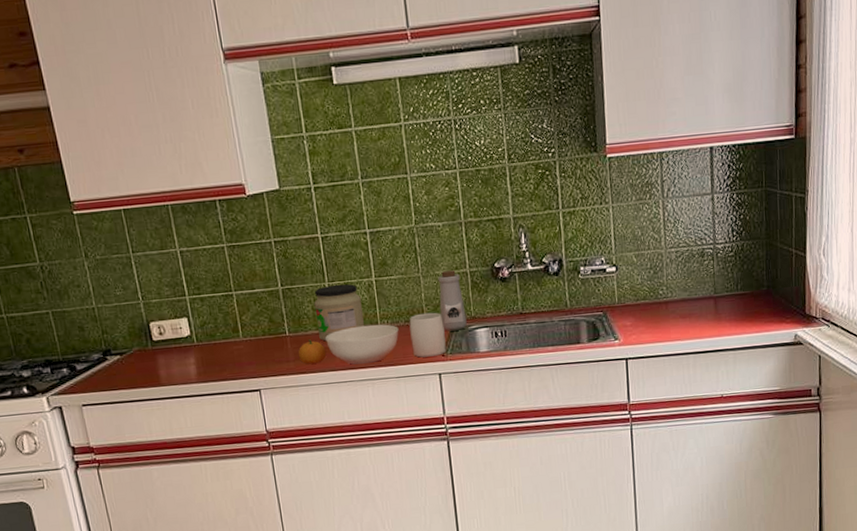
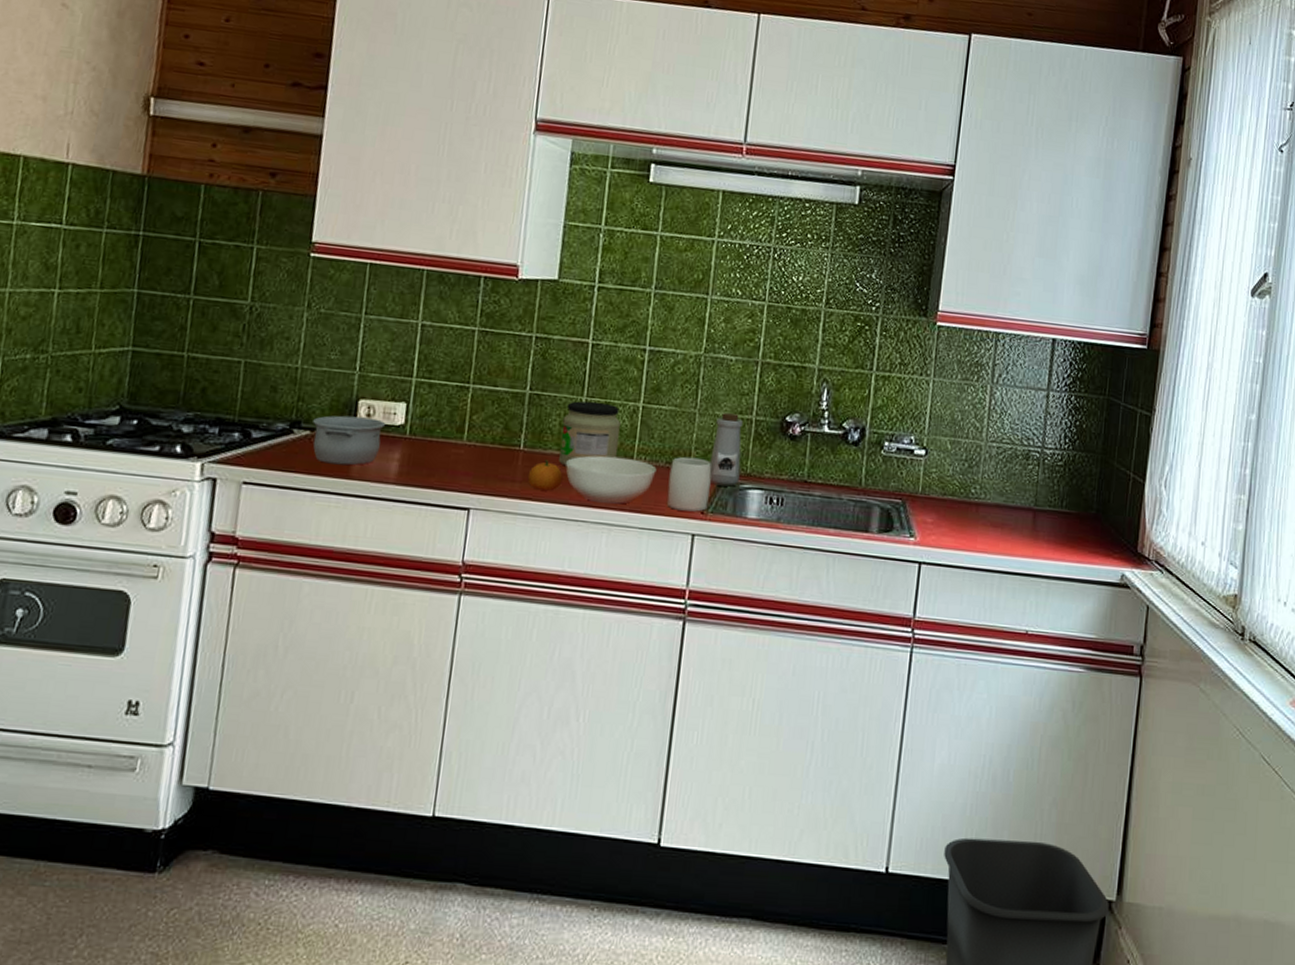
cooking pot: none [119,335,178,378] -> present [313,415,386,466]

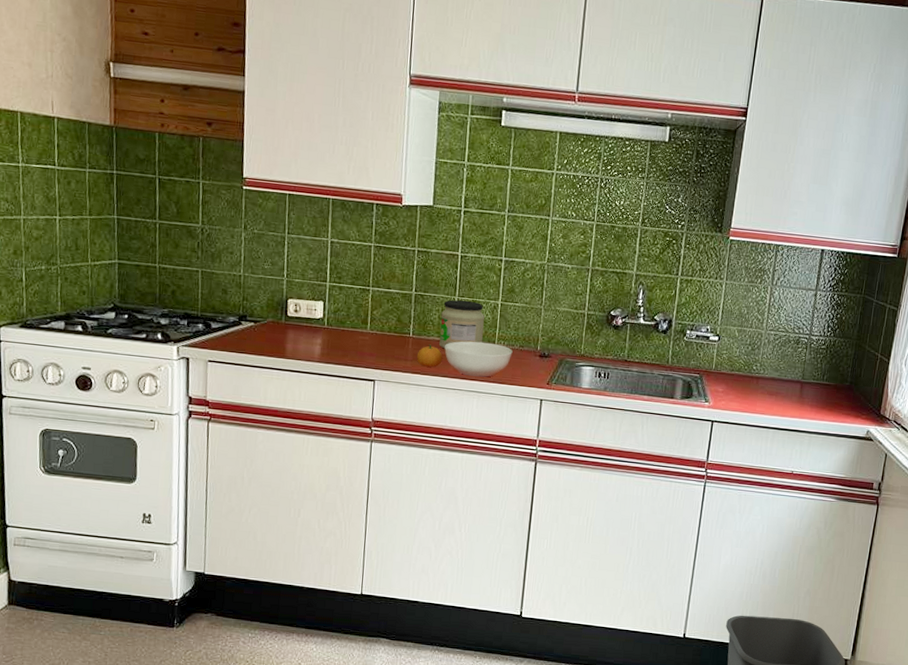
cooking pot: present [313,415,386,466] -> none [255,311,309,349]
mug: present [667,456,712,512] -> none [521,342,555,383]
bottle: present [709,413,743,487] -> none [553,308,578,364]

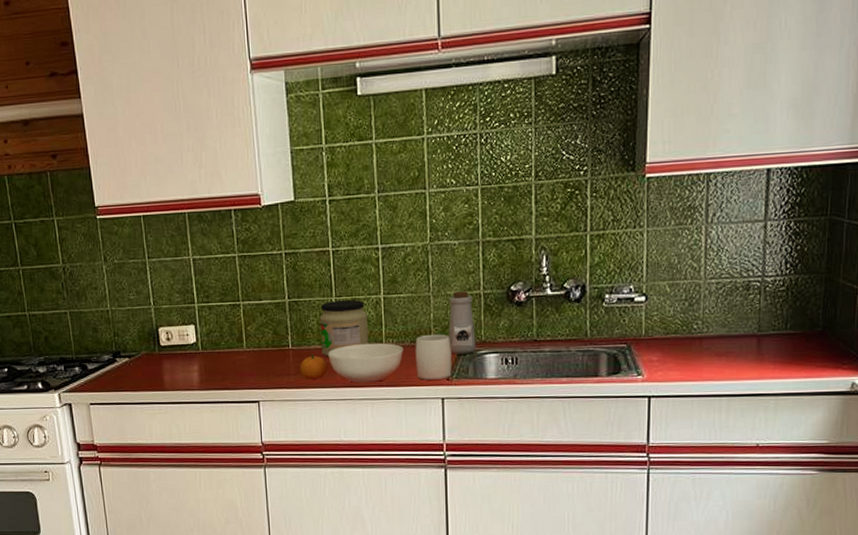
mug: none [521,342,555,383] -> present [415,334,452,380]
bottle: none [553,308,578,364] -> present [448,291,476,355]

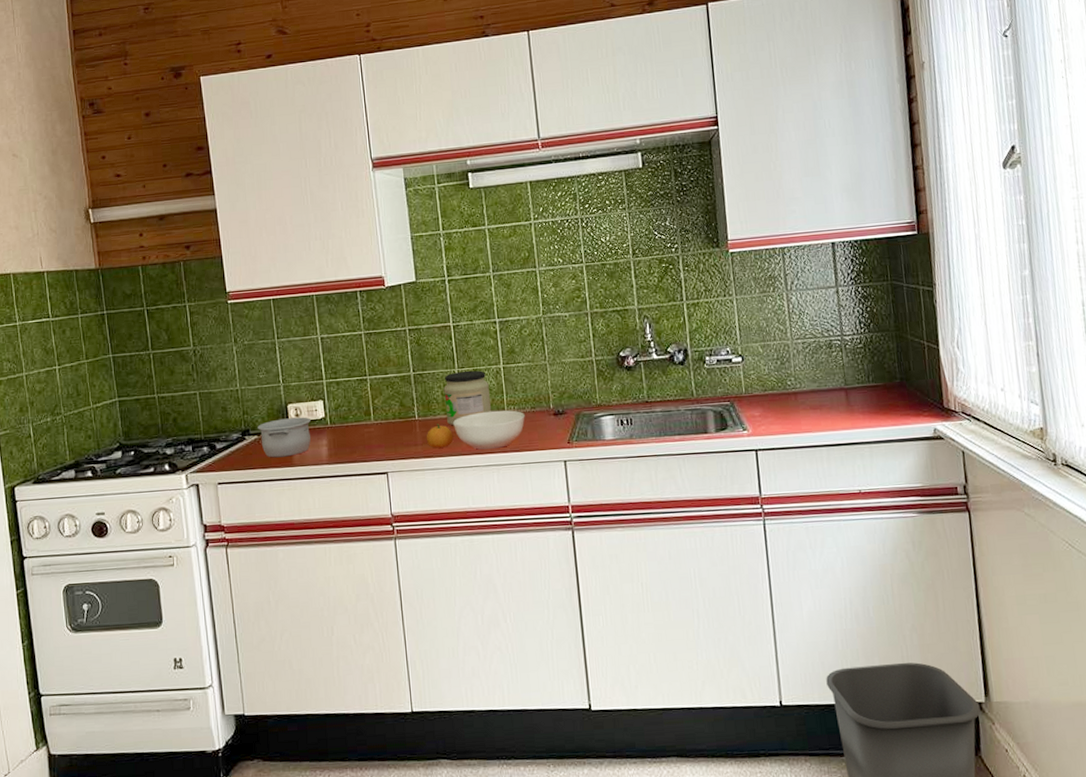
cooking pot: none [128,341,183,381] -> present [258,417,312,458]
mug: present [415,334,452,380] -> none [535,399,572,444]
bottle: present [448,291,476,355] -> none [564,358,593,419]

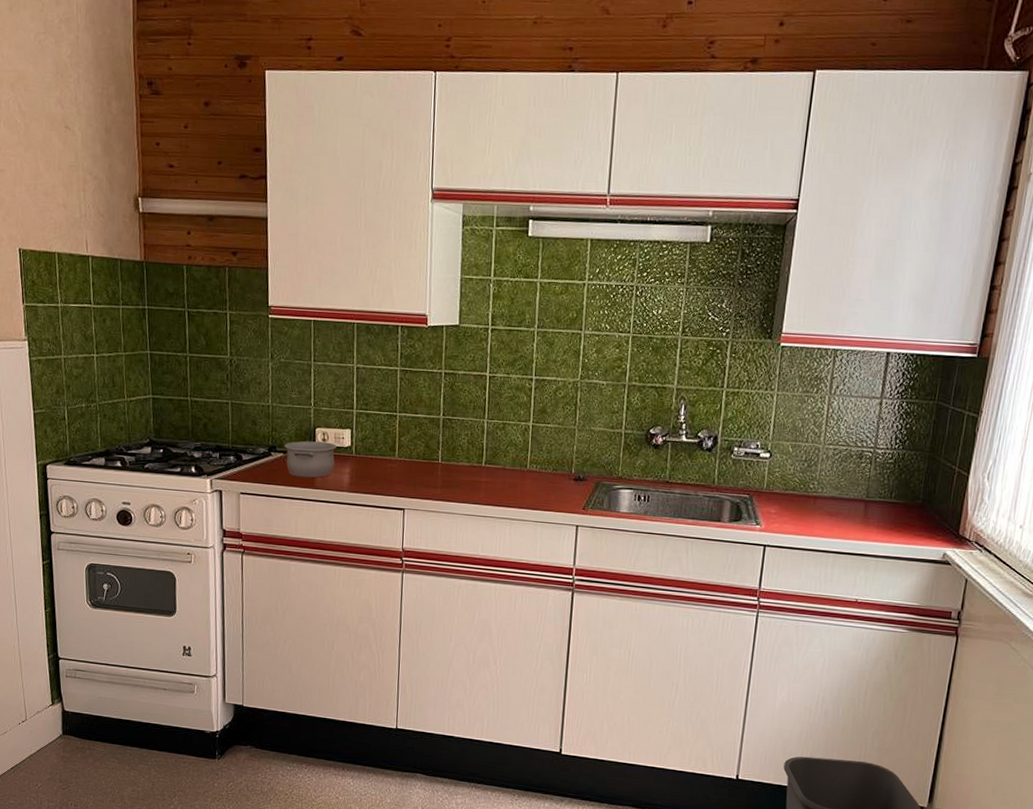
fruit: present [426,424,454,448] -> none [446,470,473,494]
jar: present [443,370,492,426] -> none [469,422,515,475]
bowl: present [452,410,525,450] -> none [474,465,546,504]

